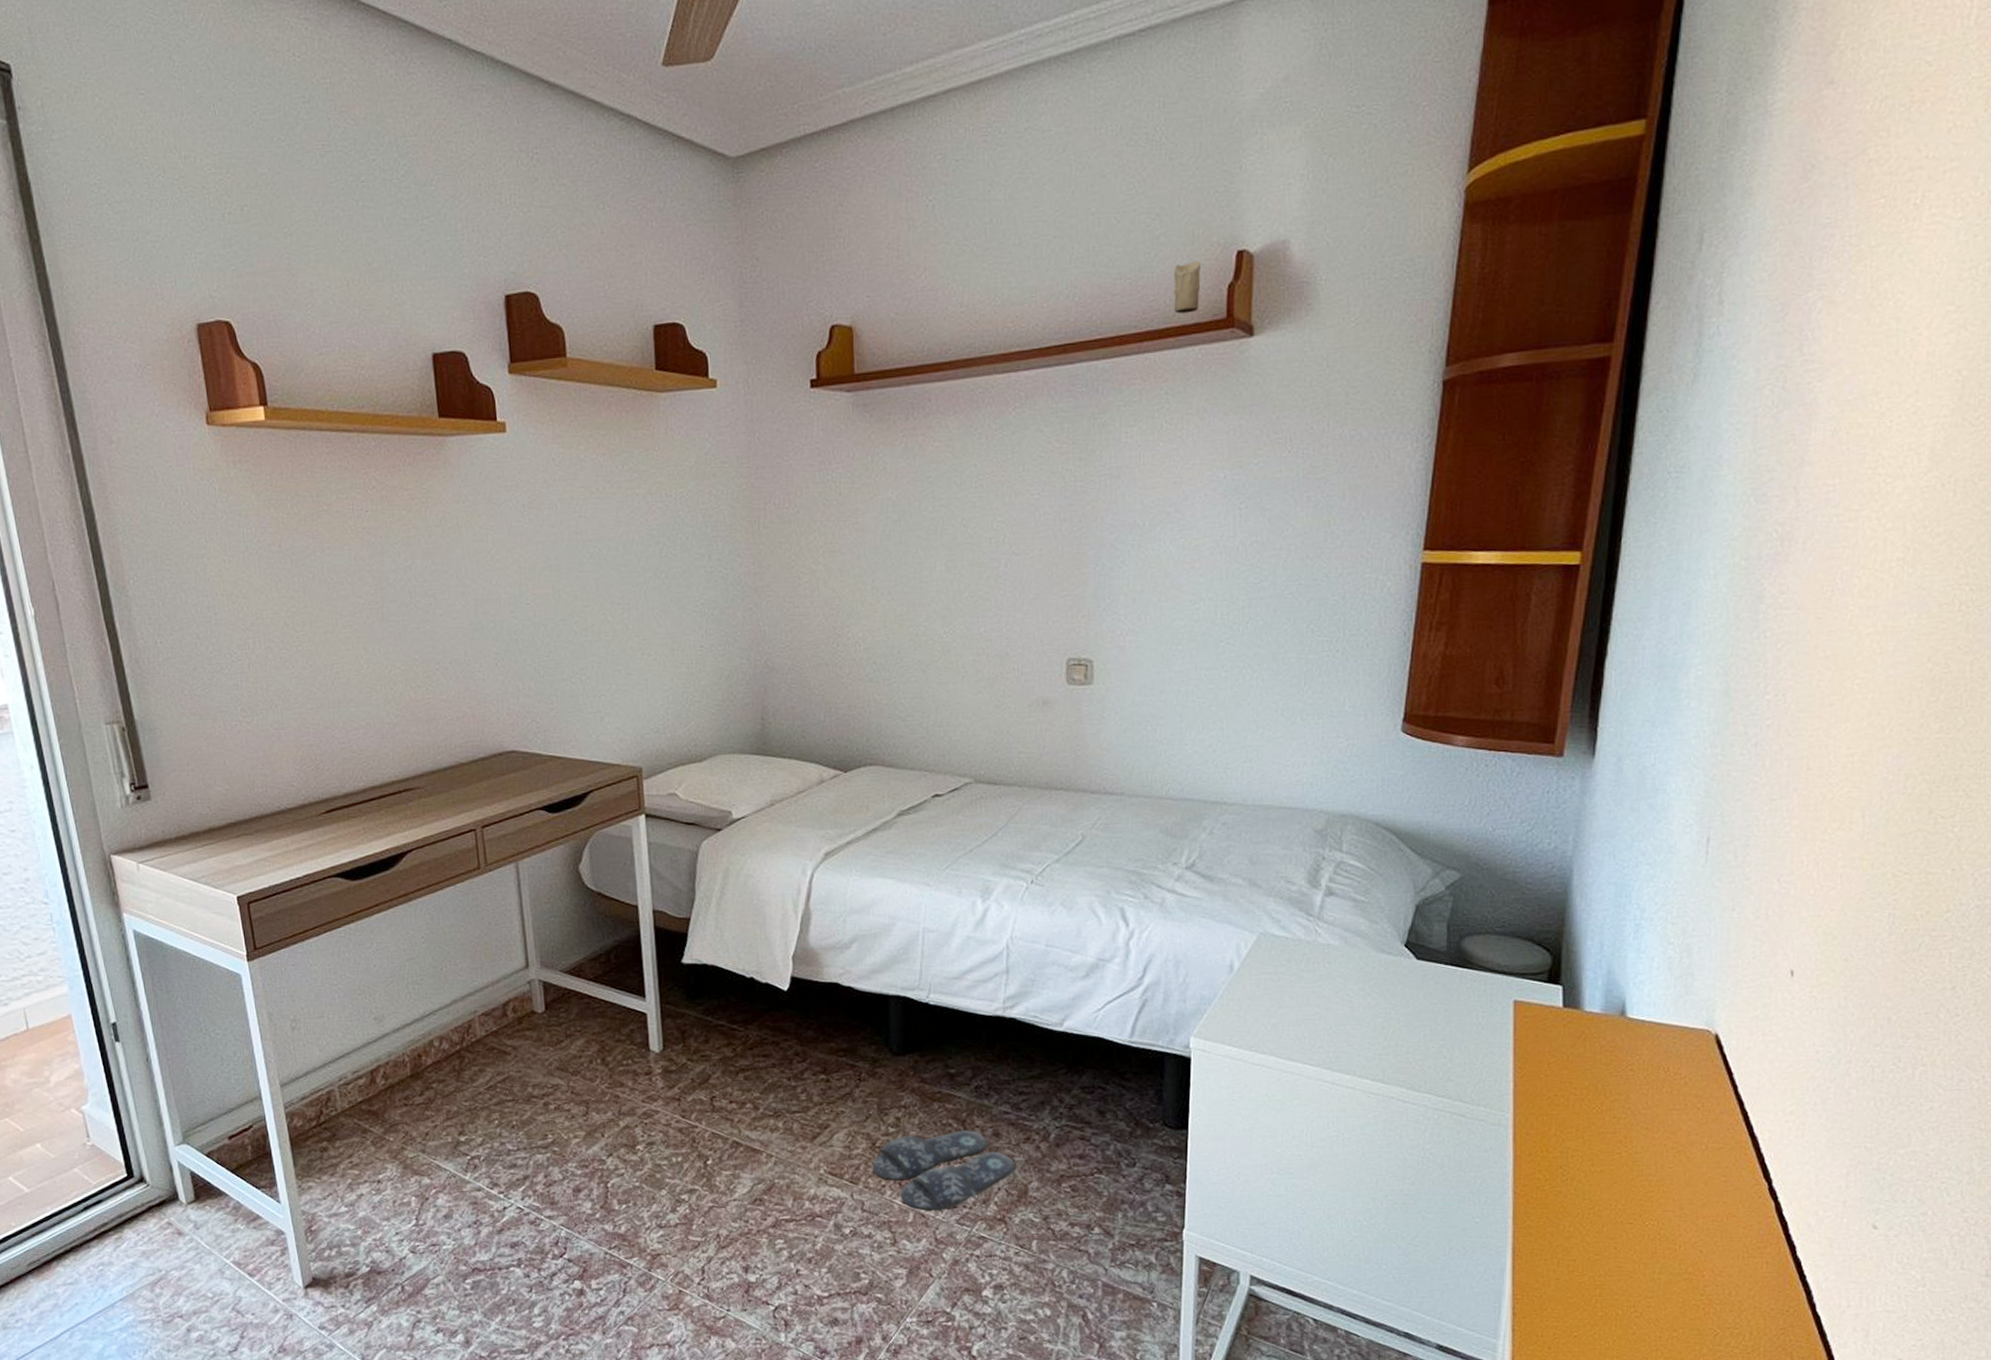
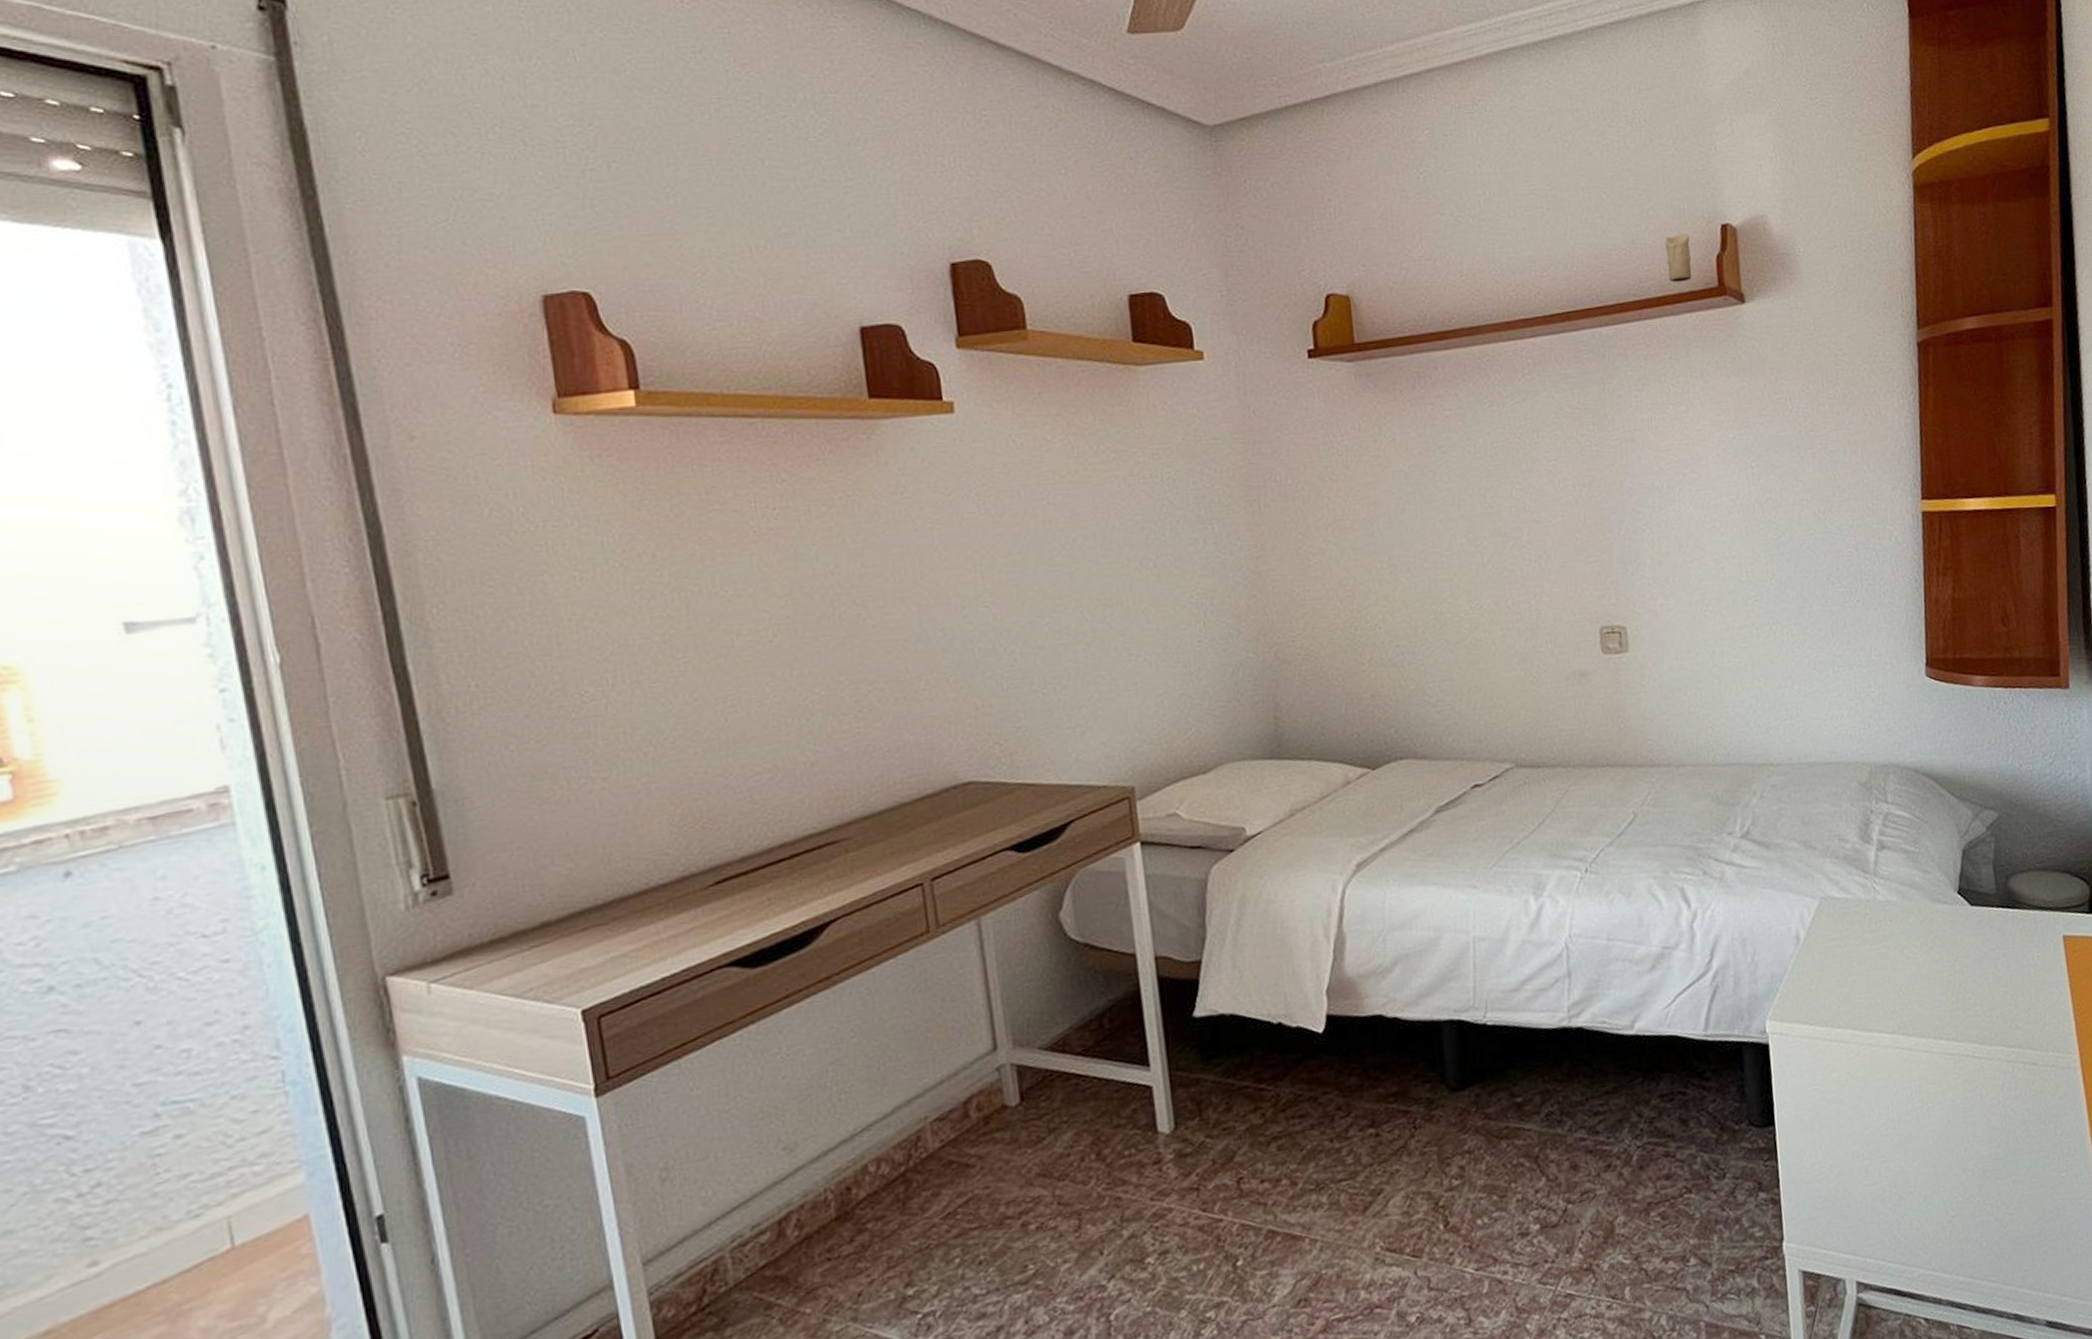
slippers: present [873,1130,1016,1211] -> none [1437,1167,1598,1275]

